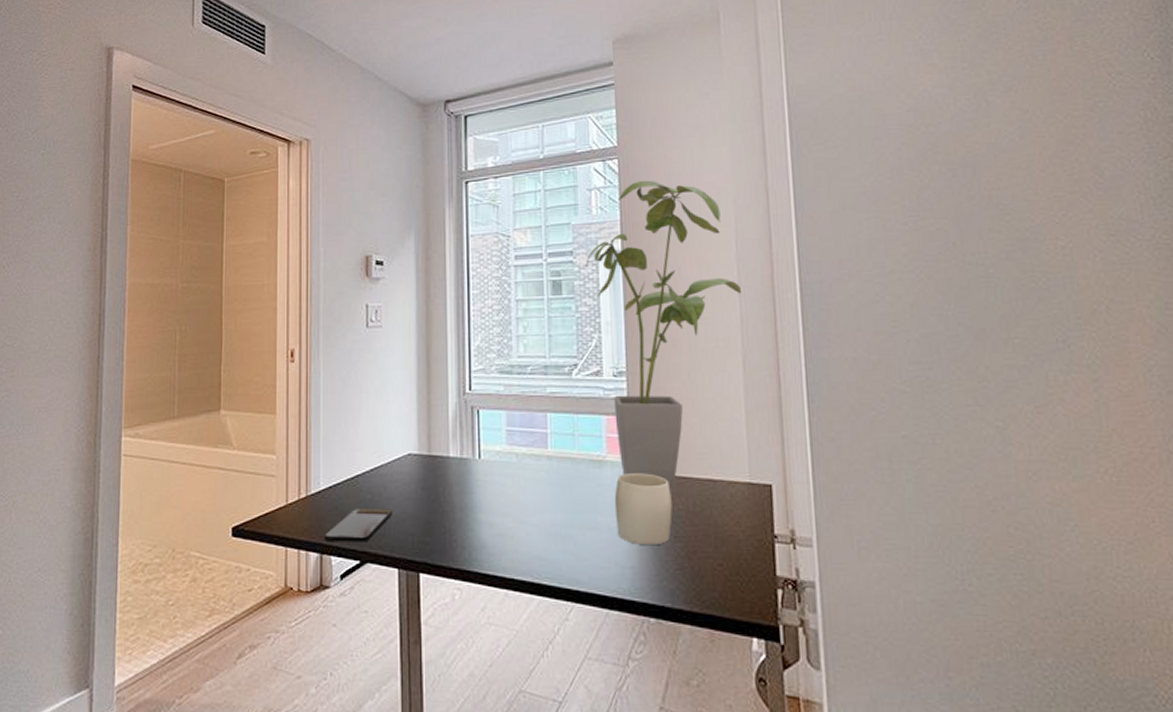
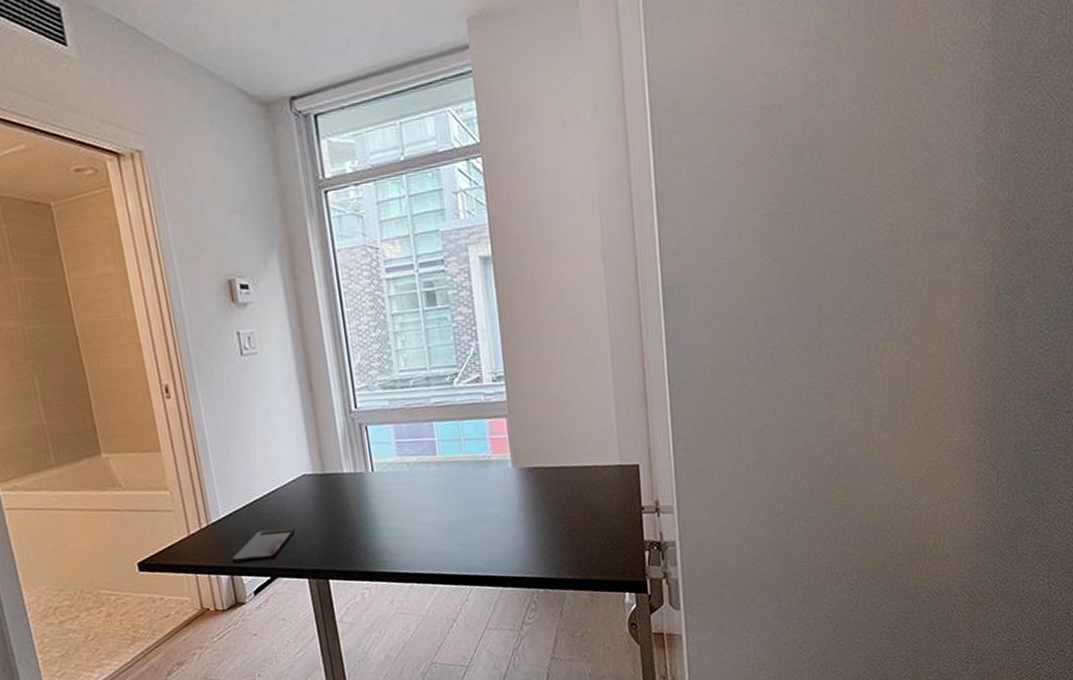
house plant: present [586,180,741,493] -> none [457,178,608,483]
mug: present [614,473,673,546] -> none [501,467,554,530]

